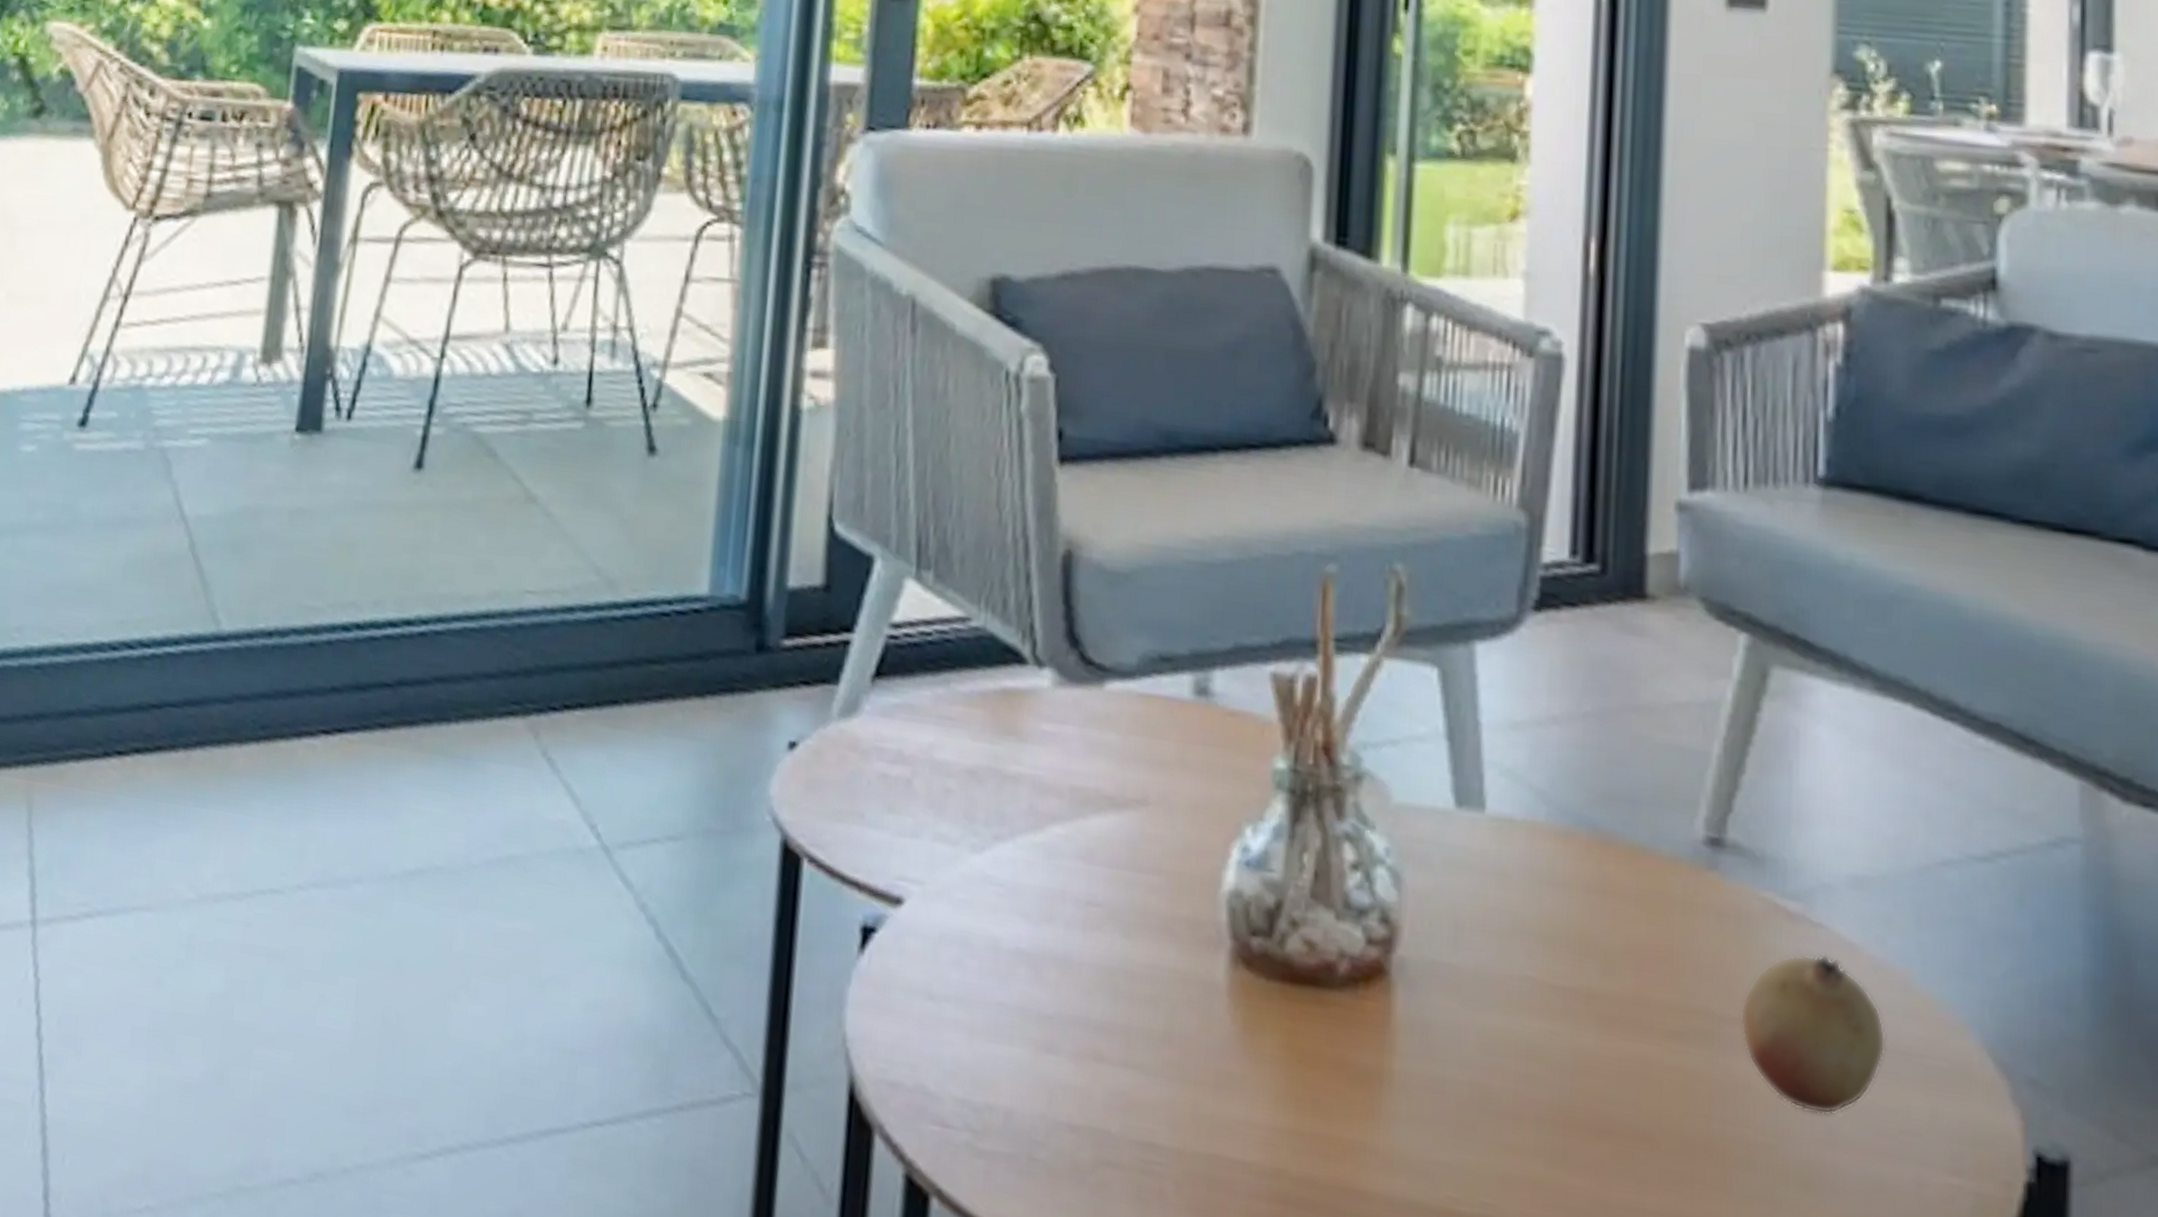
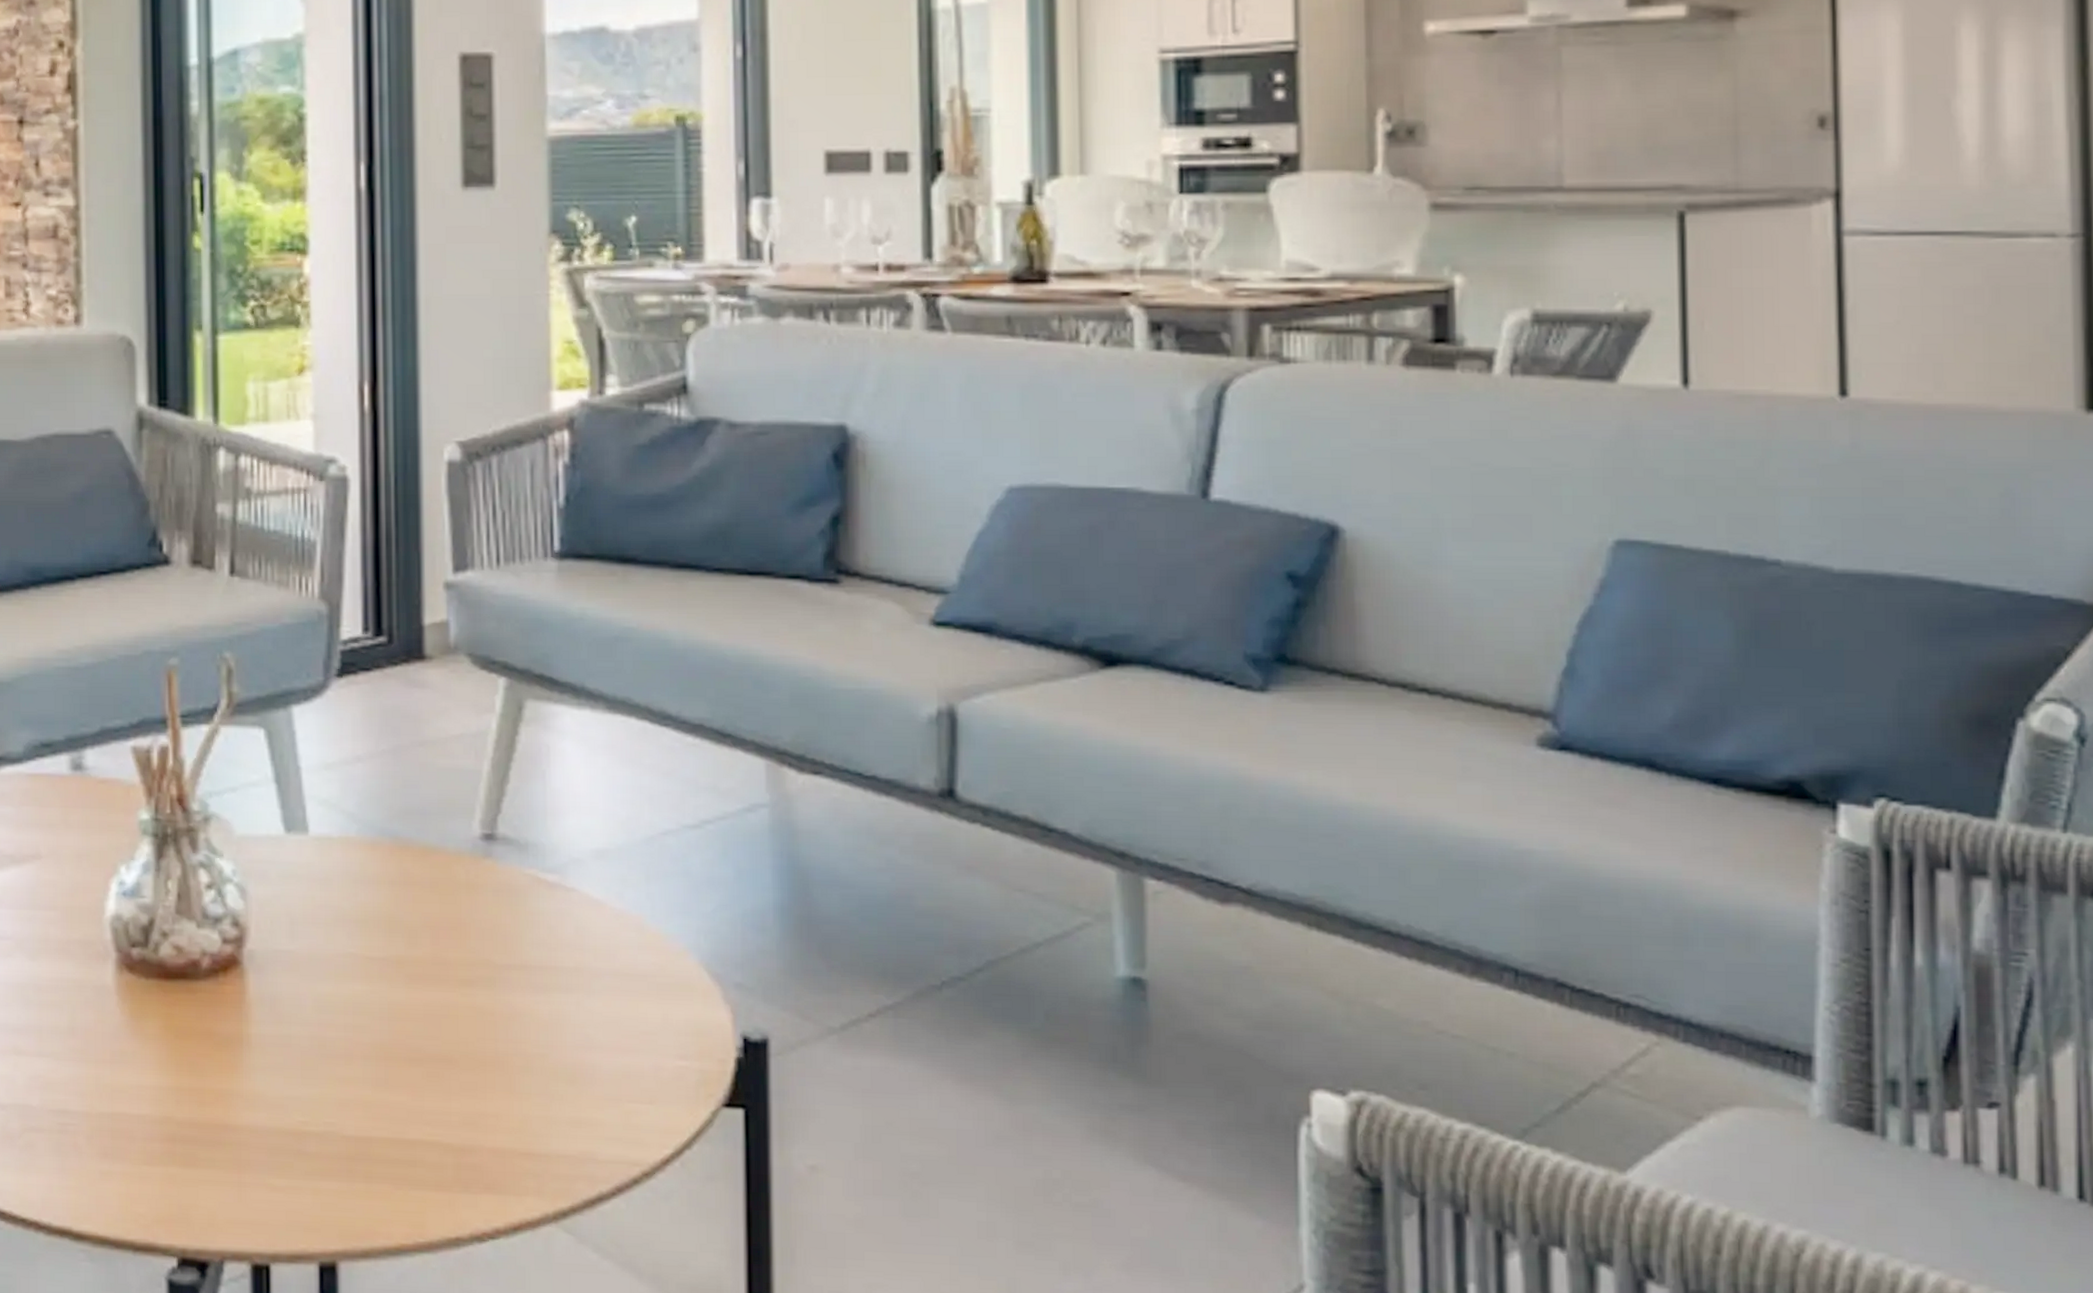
fruit: present [1740,954,1886,1115] -> none [515,910,627,1027]

